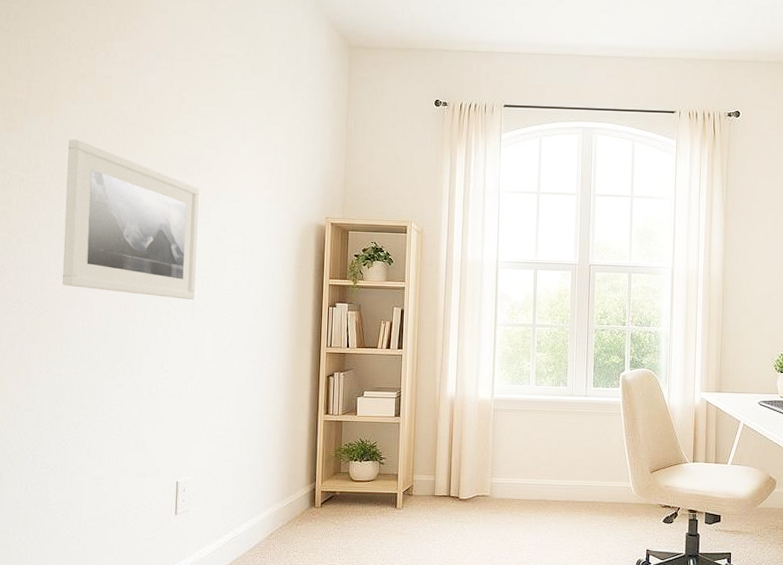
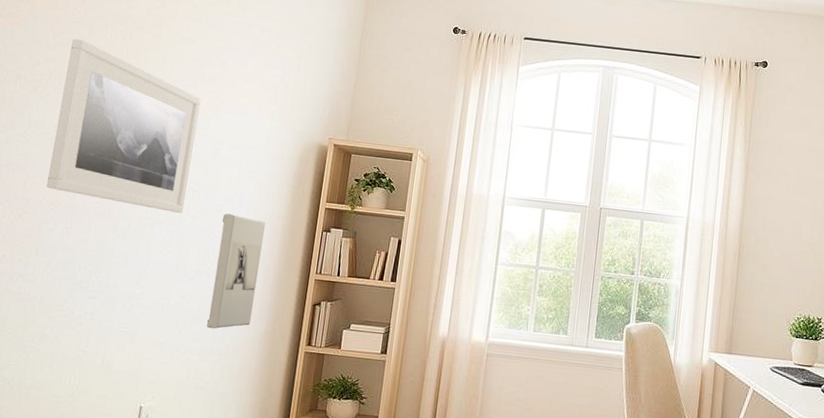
wall sculpture: none [229,297,275,406] -> present [206,213,266,329]

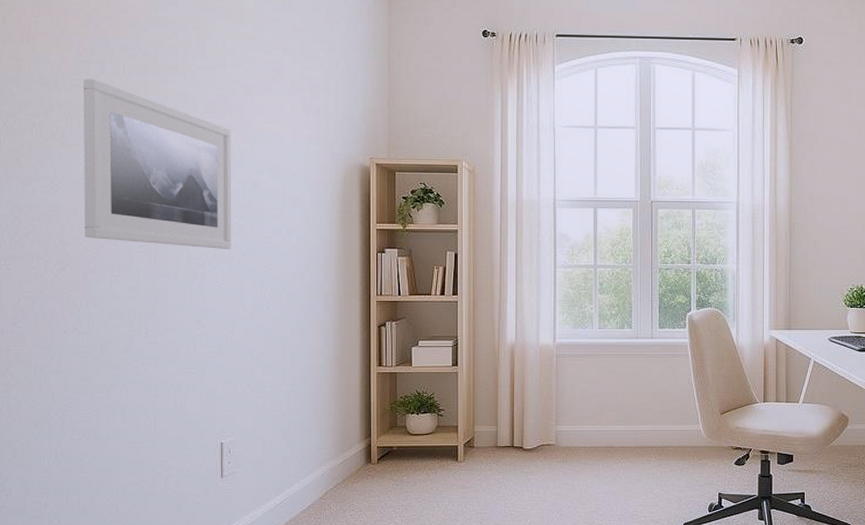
wall sculpture: present [206,213,266,329] -> none [274,245,319,361]

